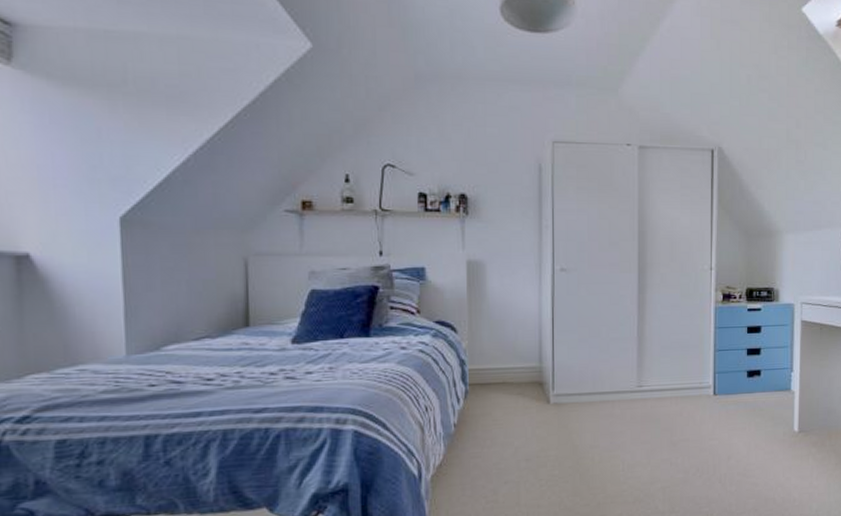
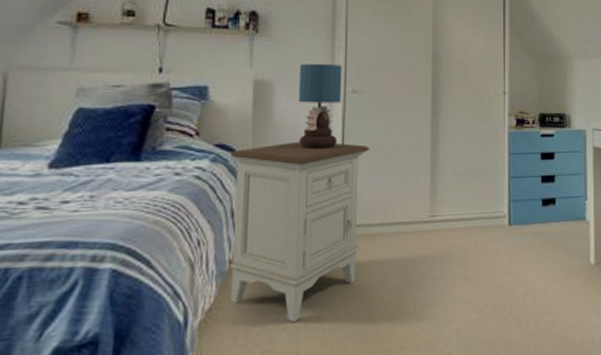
nightstand: none [450,318,579,479] -> present [230,141,370,323]
table lamp: none [508,244,550,325] -> present [298,64,342,150]

